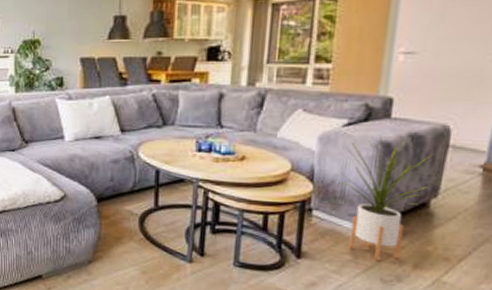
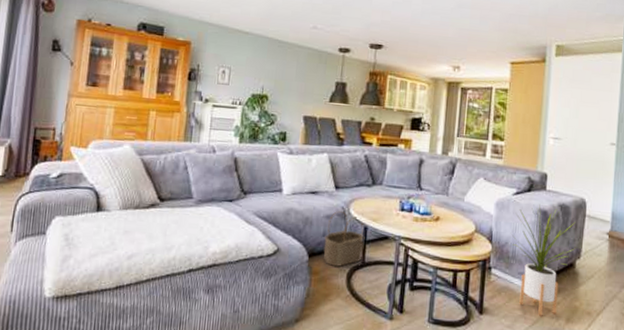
wicker basket: none [112,154,157,211] -> present [323,210,365,267]

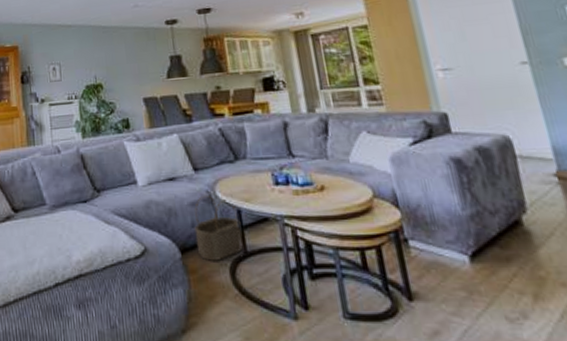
house plant: present [511,204,576,316] -> none [419,151,516,295]

